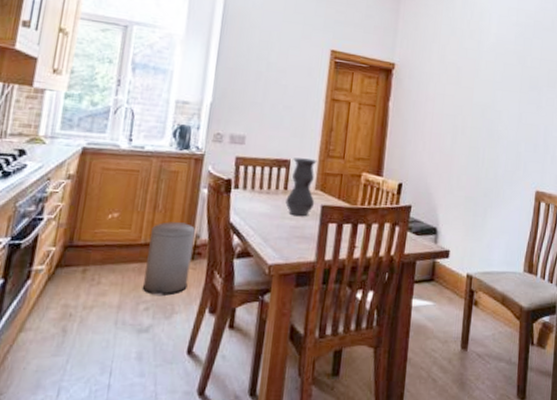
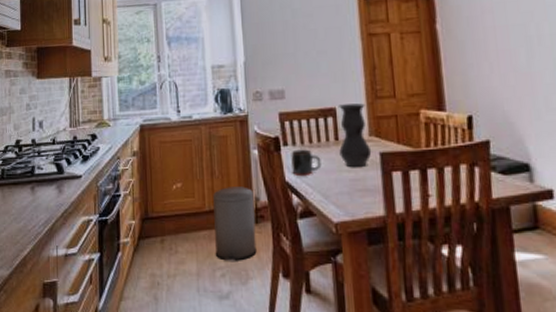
mug: none [238,193,268,219] -> present [291,149,322,175]

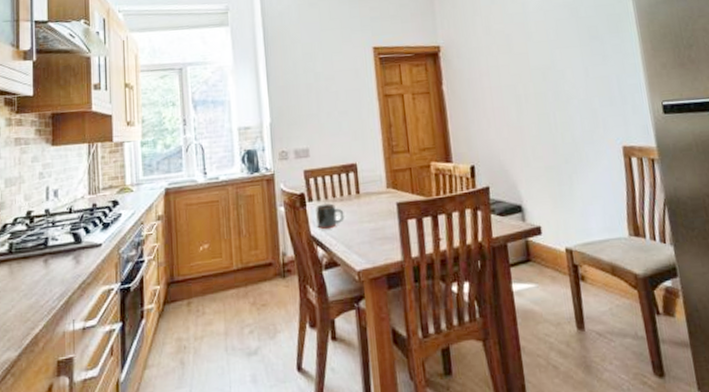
pedal bin: present [213,186,257,262] -> none [240,243,284,318]
vase: present [339,103,372,168] -> none [359,158,390,219]

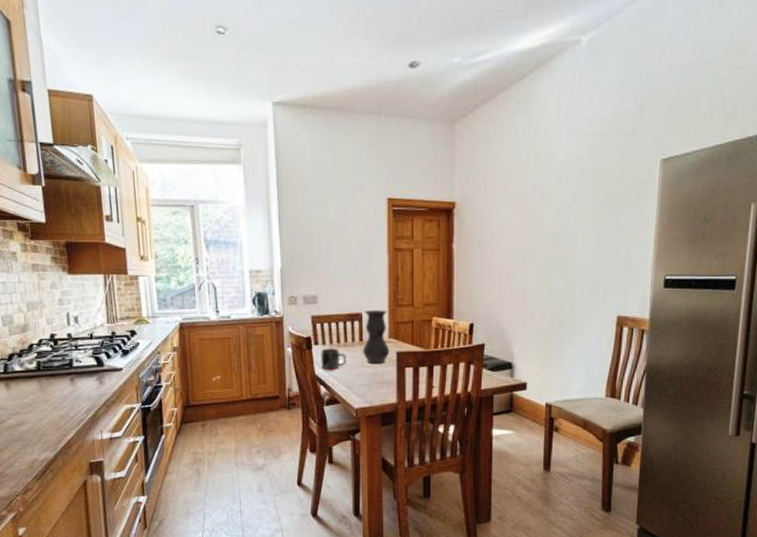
vase: none [359,158,390,219] -> present [363,310,390,364]

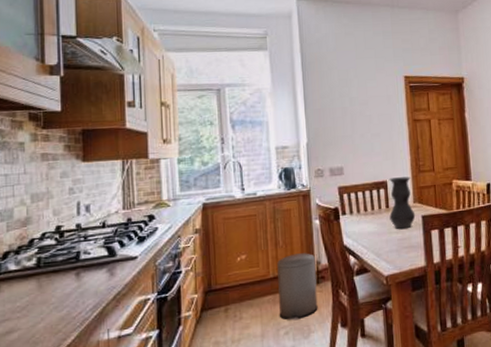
pedal bin: none [250,379,288,441] -> present [277,253,318,321]
mug: present [321,348,347,370] -> none [349,216,375,239]

